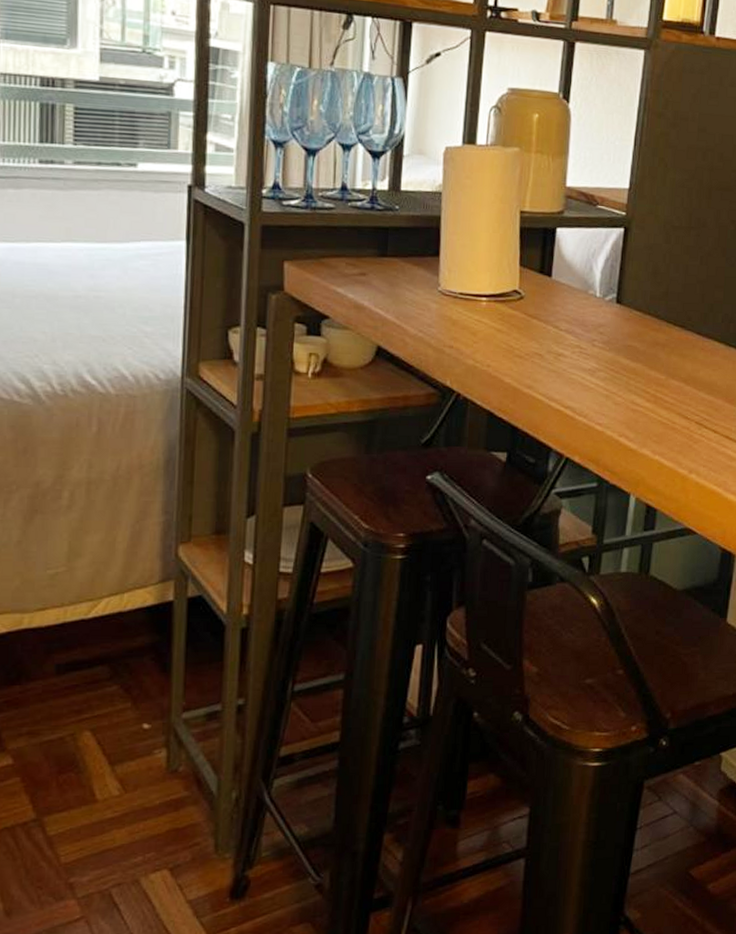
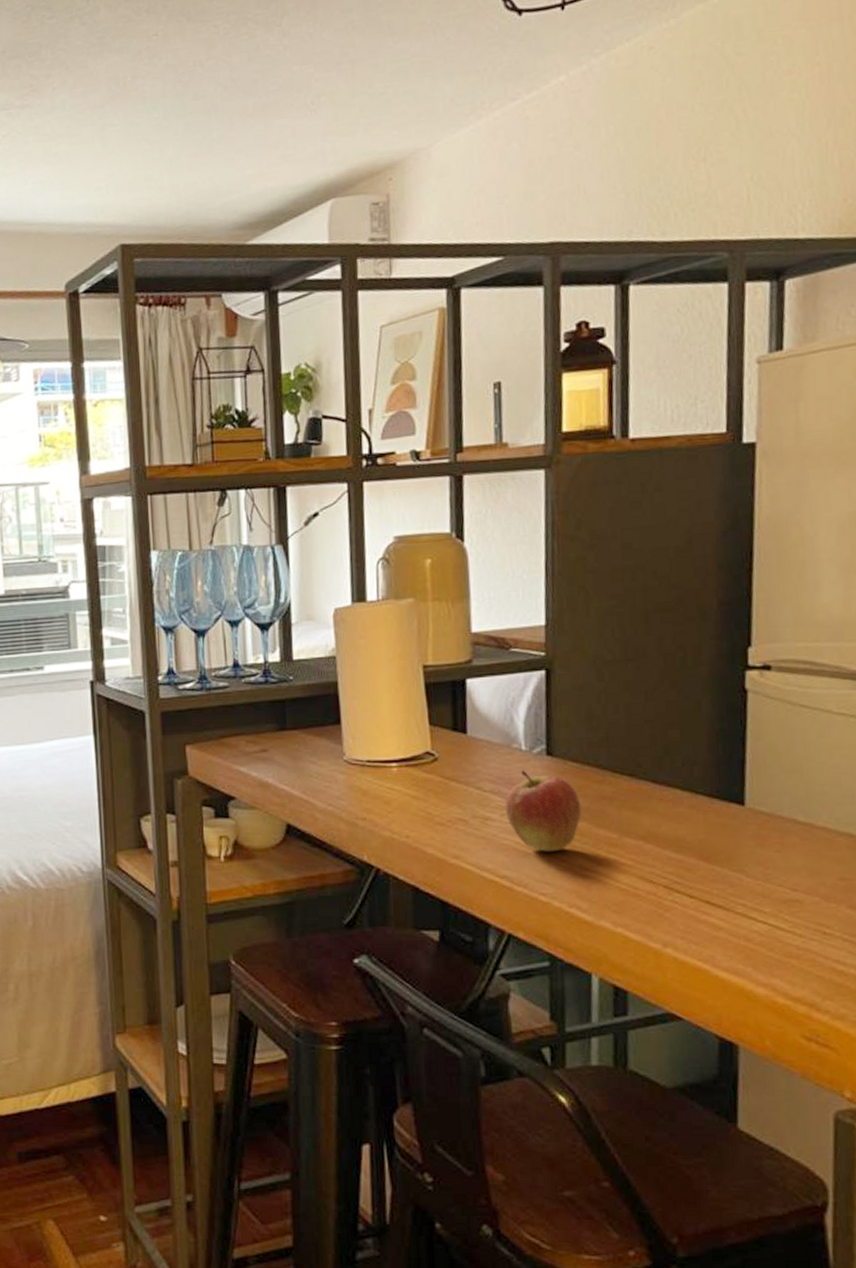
fruit: none [576,314,639,388] -> present [505,770,582,852]

